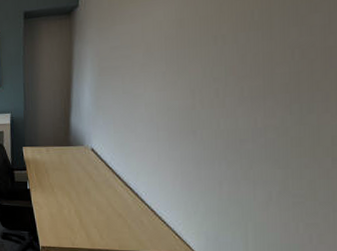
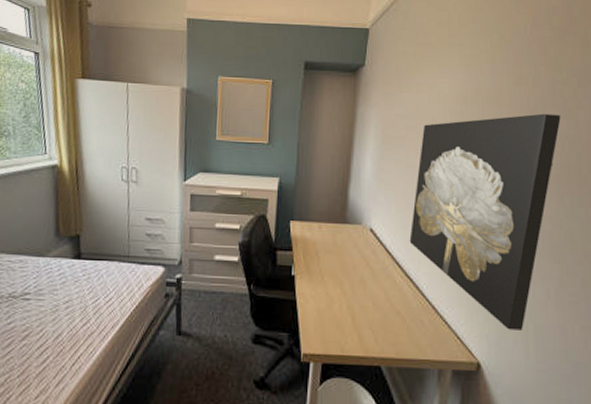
wall art: none [128,22,291,228] -> present [409,113,561,330]

